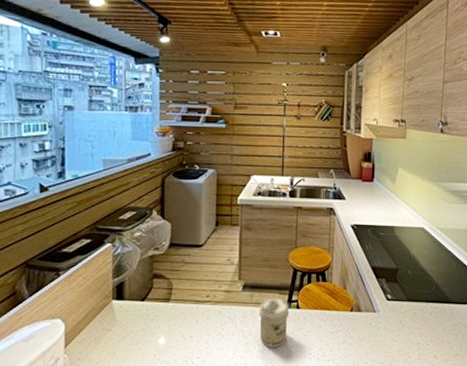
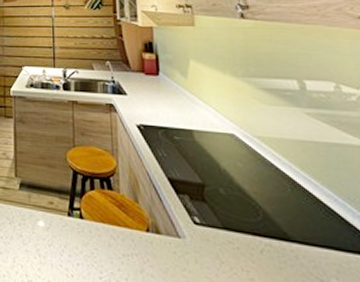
jar: present [259,297,290,348] -> none [38,200,72,263]

